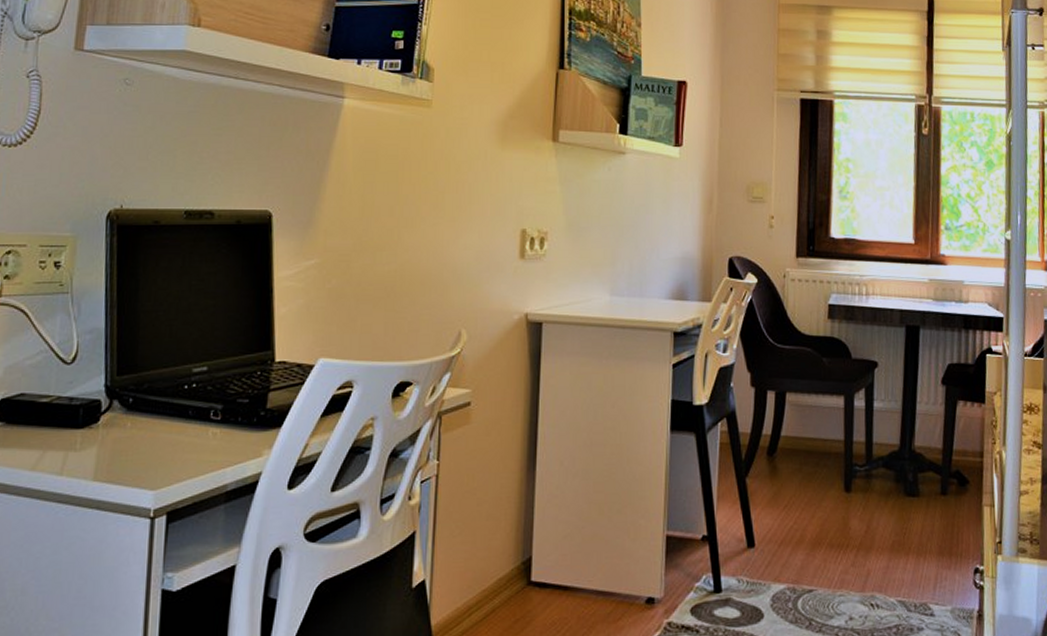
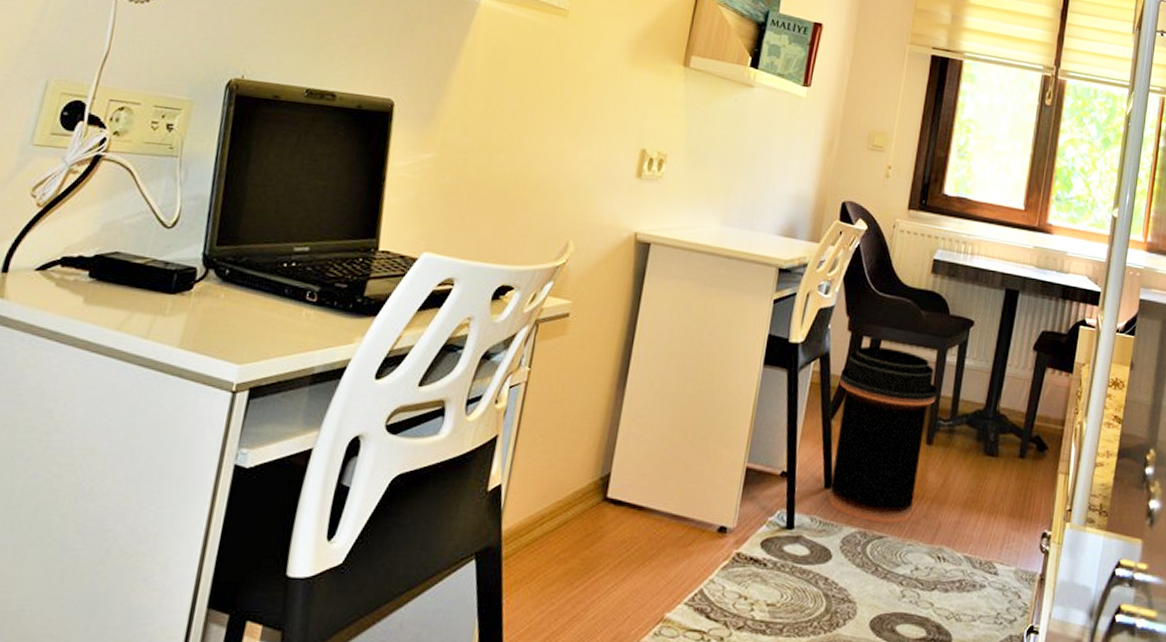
trash can: none [750,399,849,576] -> present [829,346,938,523]

